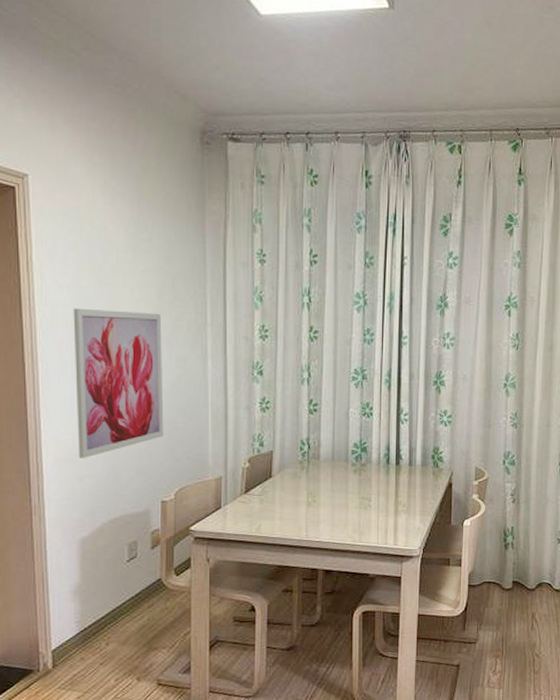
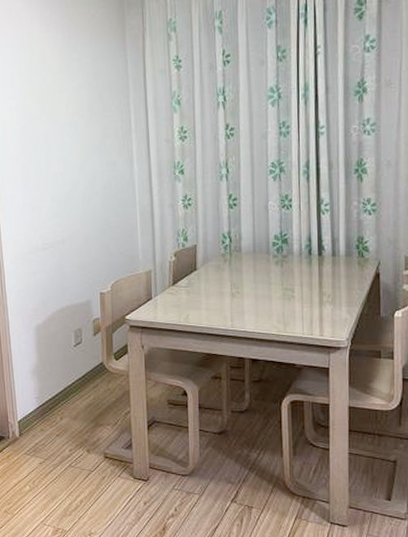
wall art: present [73,308,164,458] -> none [20,124,100,256]

